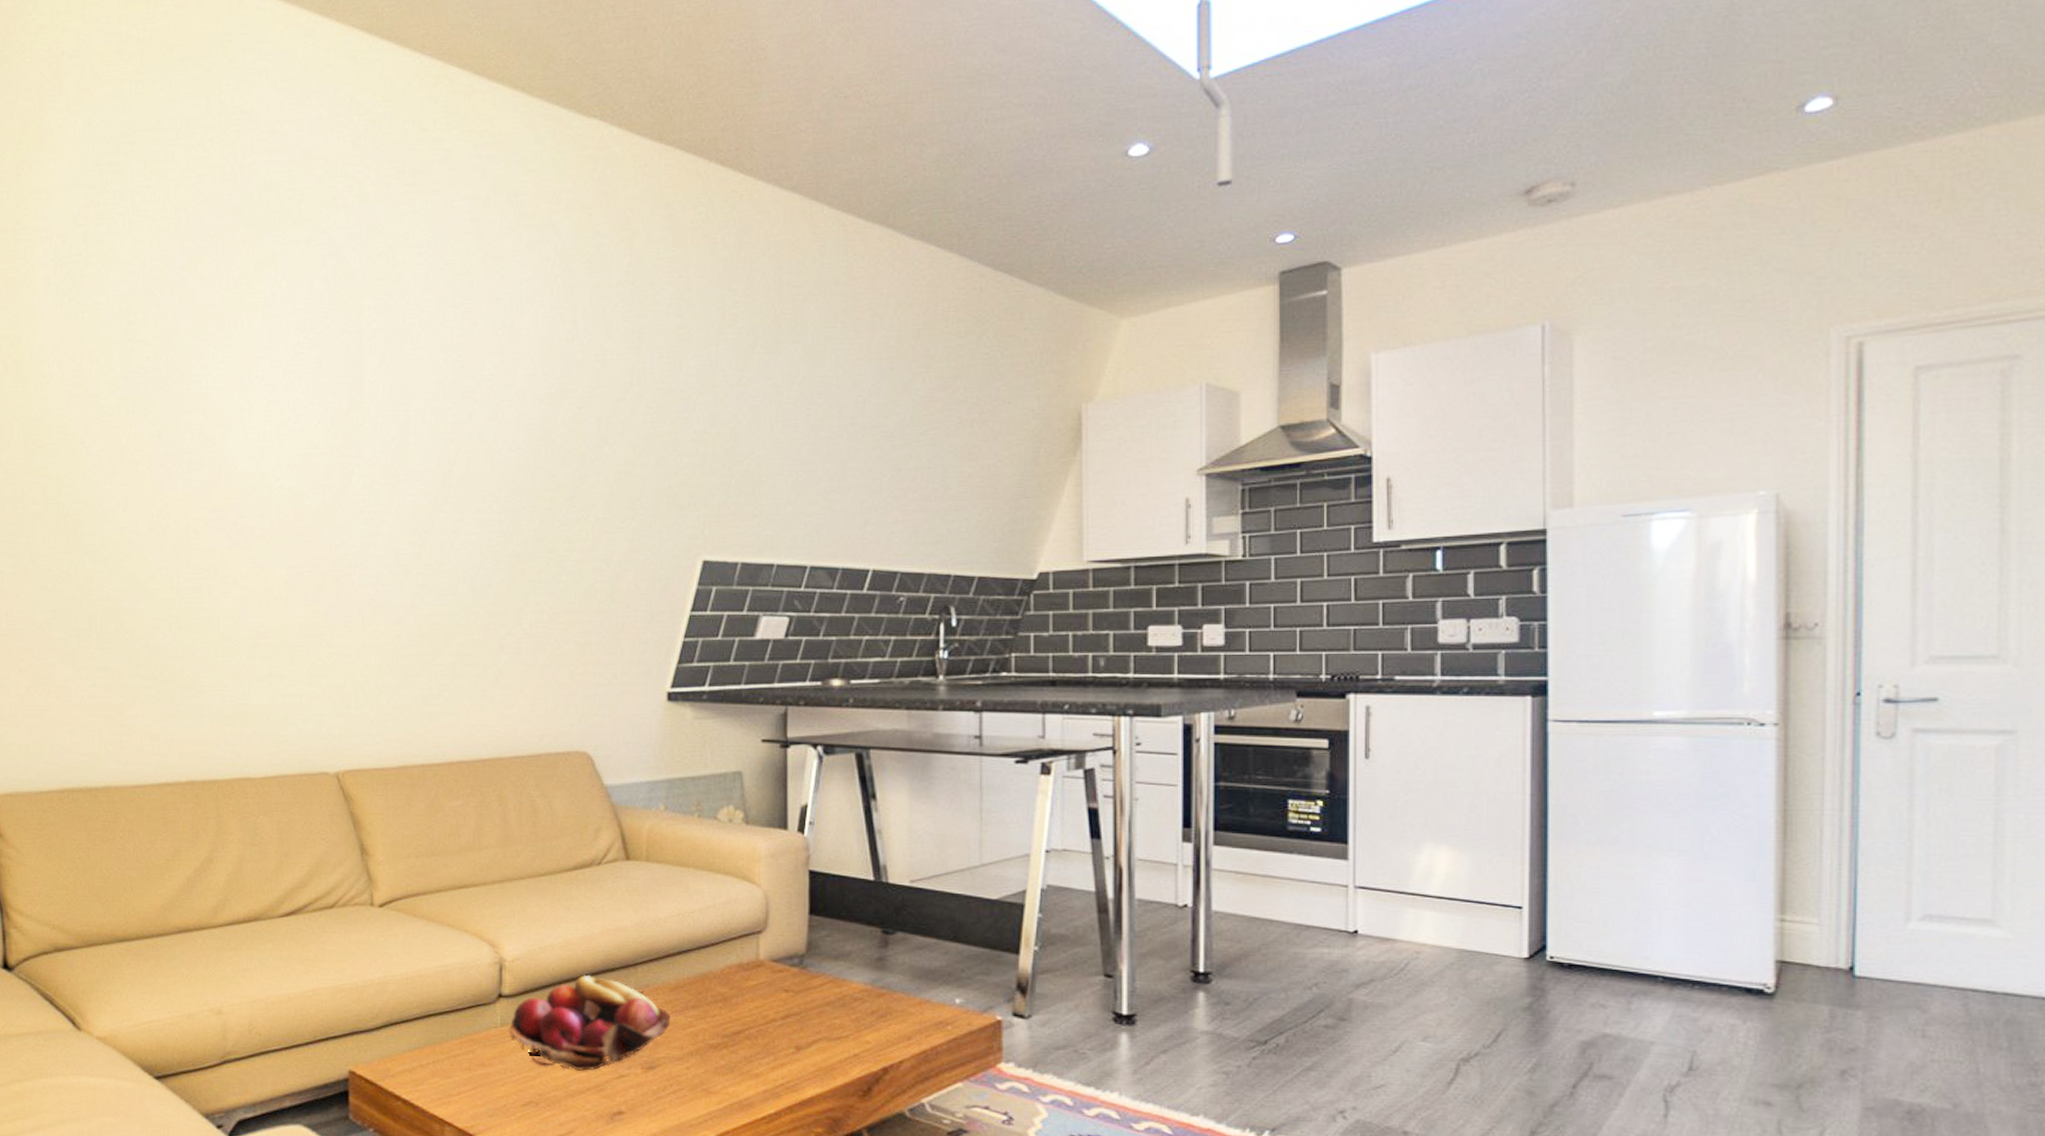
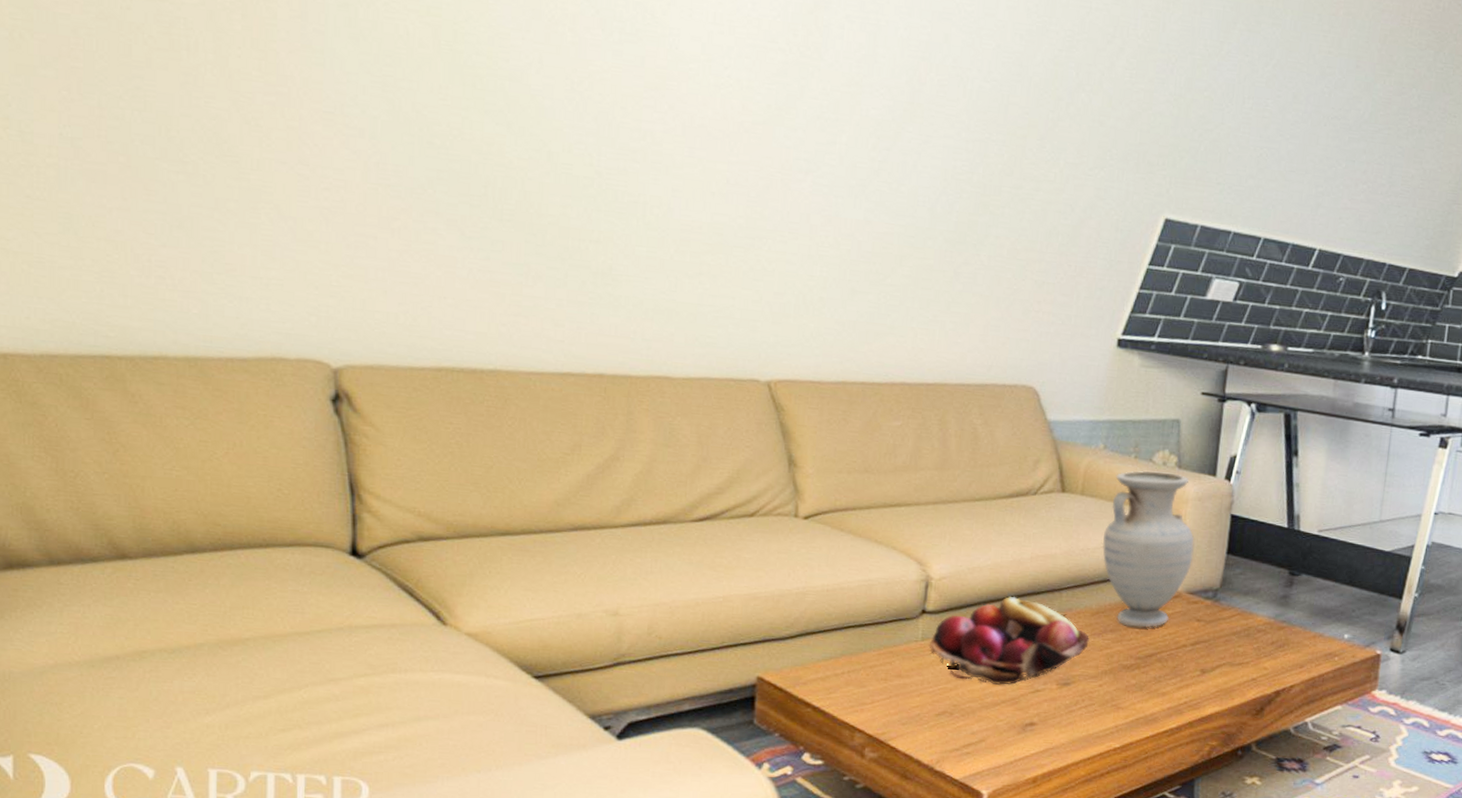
vase: none [673,829,772,1002] -> present [1102,470,1195,628]

